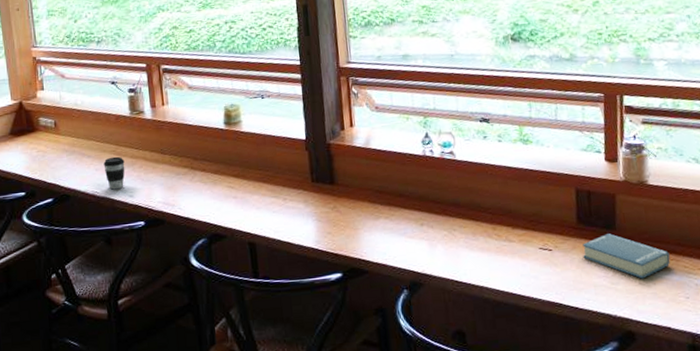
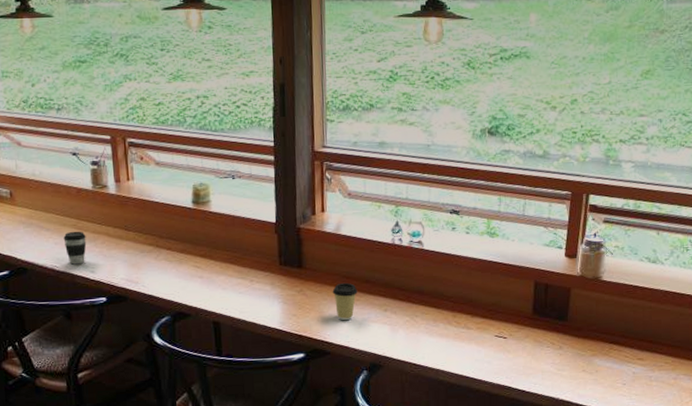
coffee cup: none [366,197,392,238] -> present [332,282,358,321]
hardback book: present [582,232,670,279] -> none [535,323,613,367]

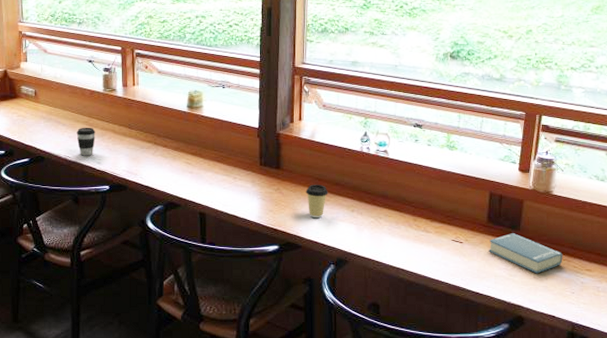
hardback book: none [535,323,613,367] -> present [489,232,563,274]

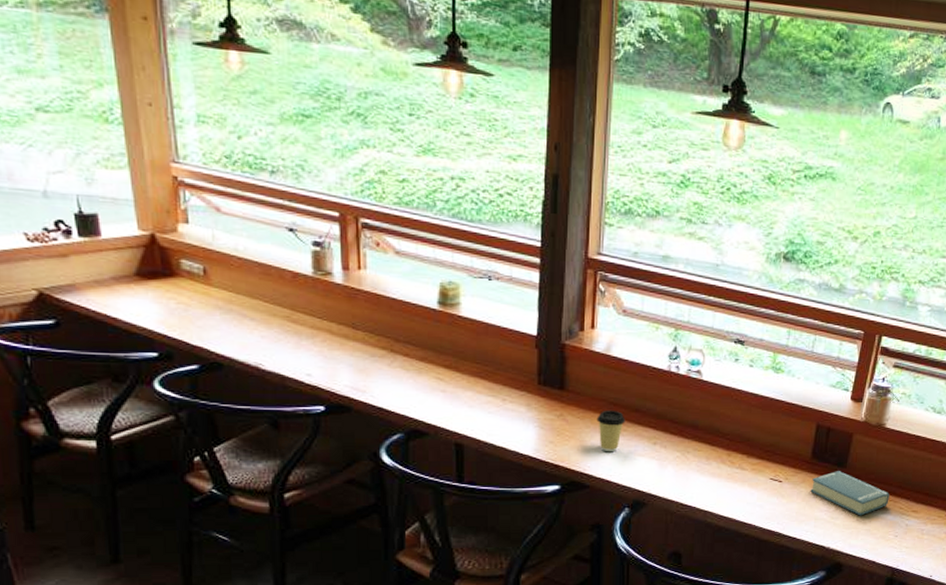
coffee cup: present [76,127,95,156] -> none [272,324,302,364]

